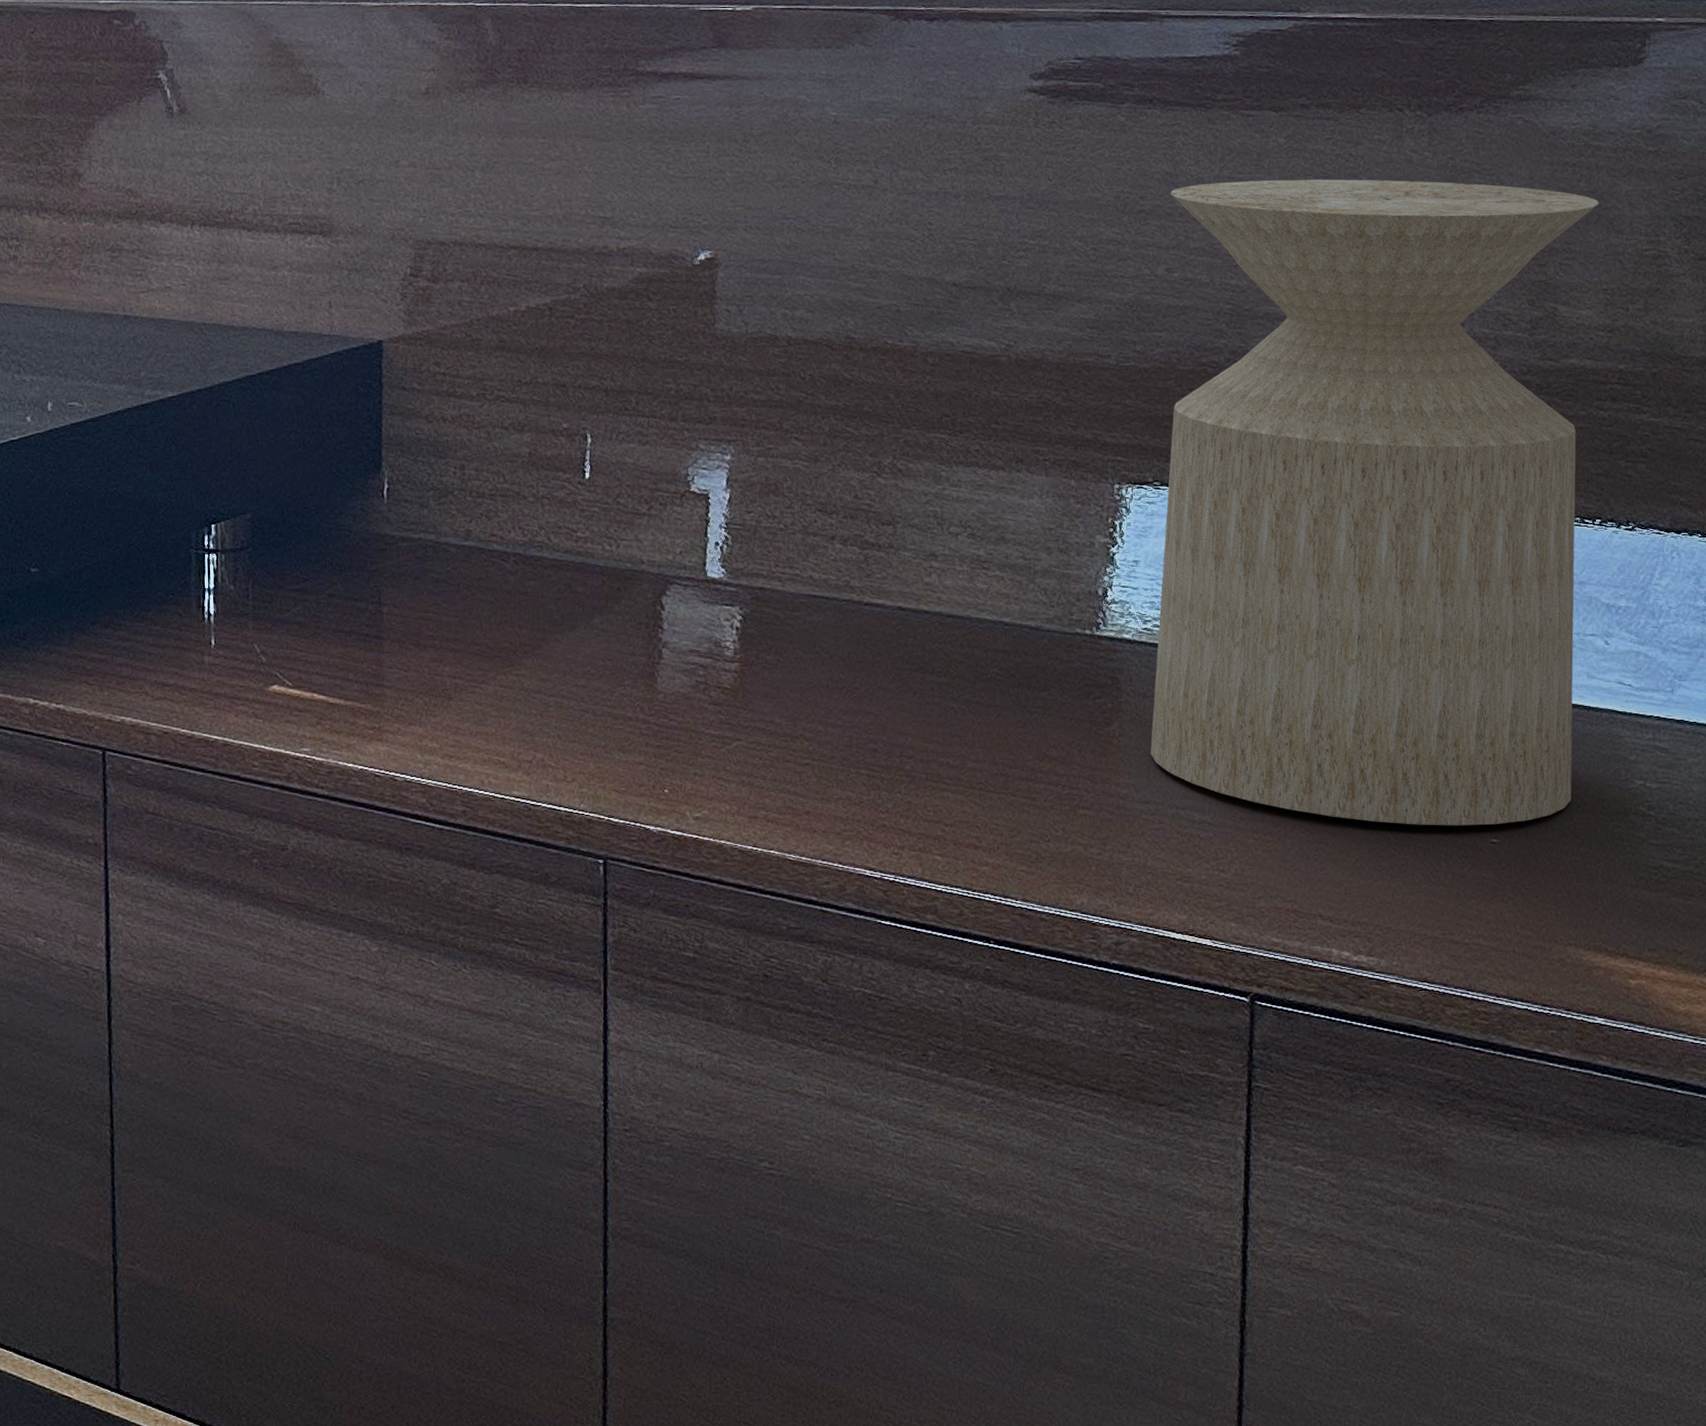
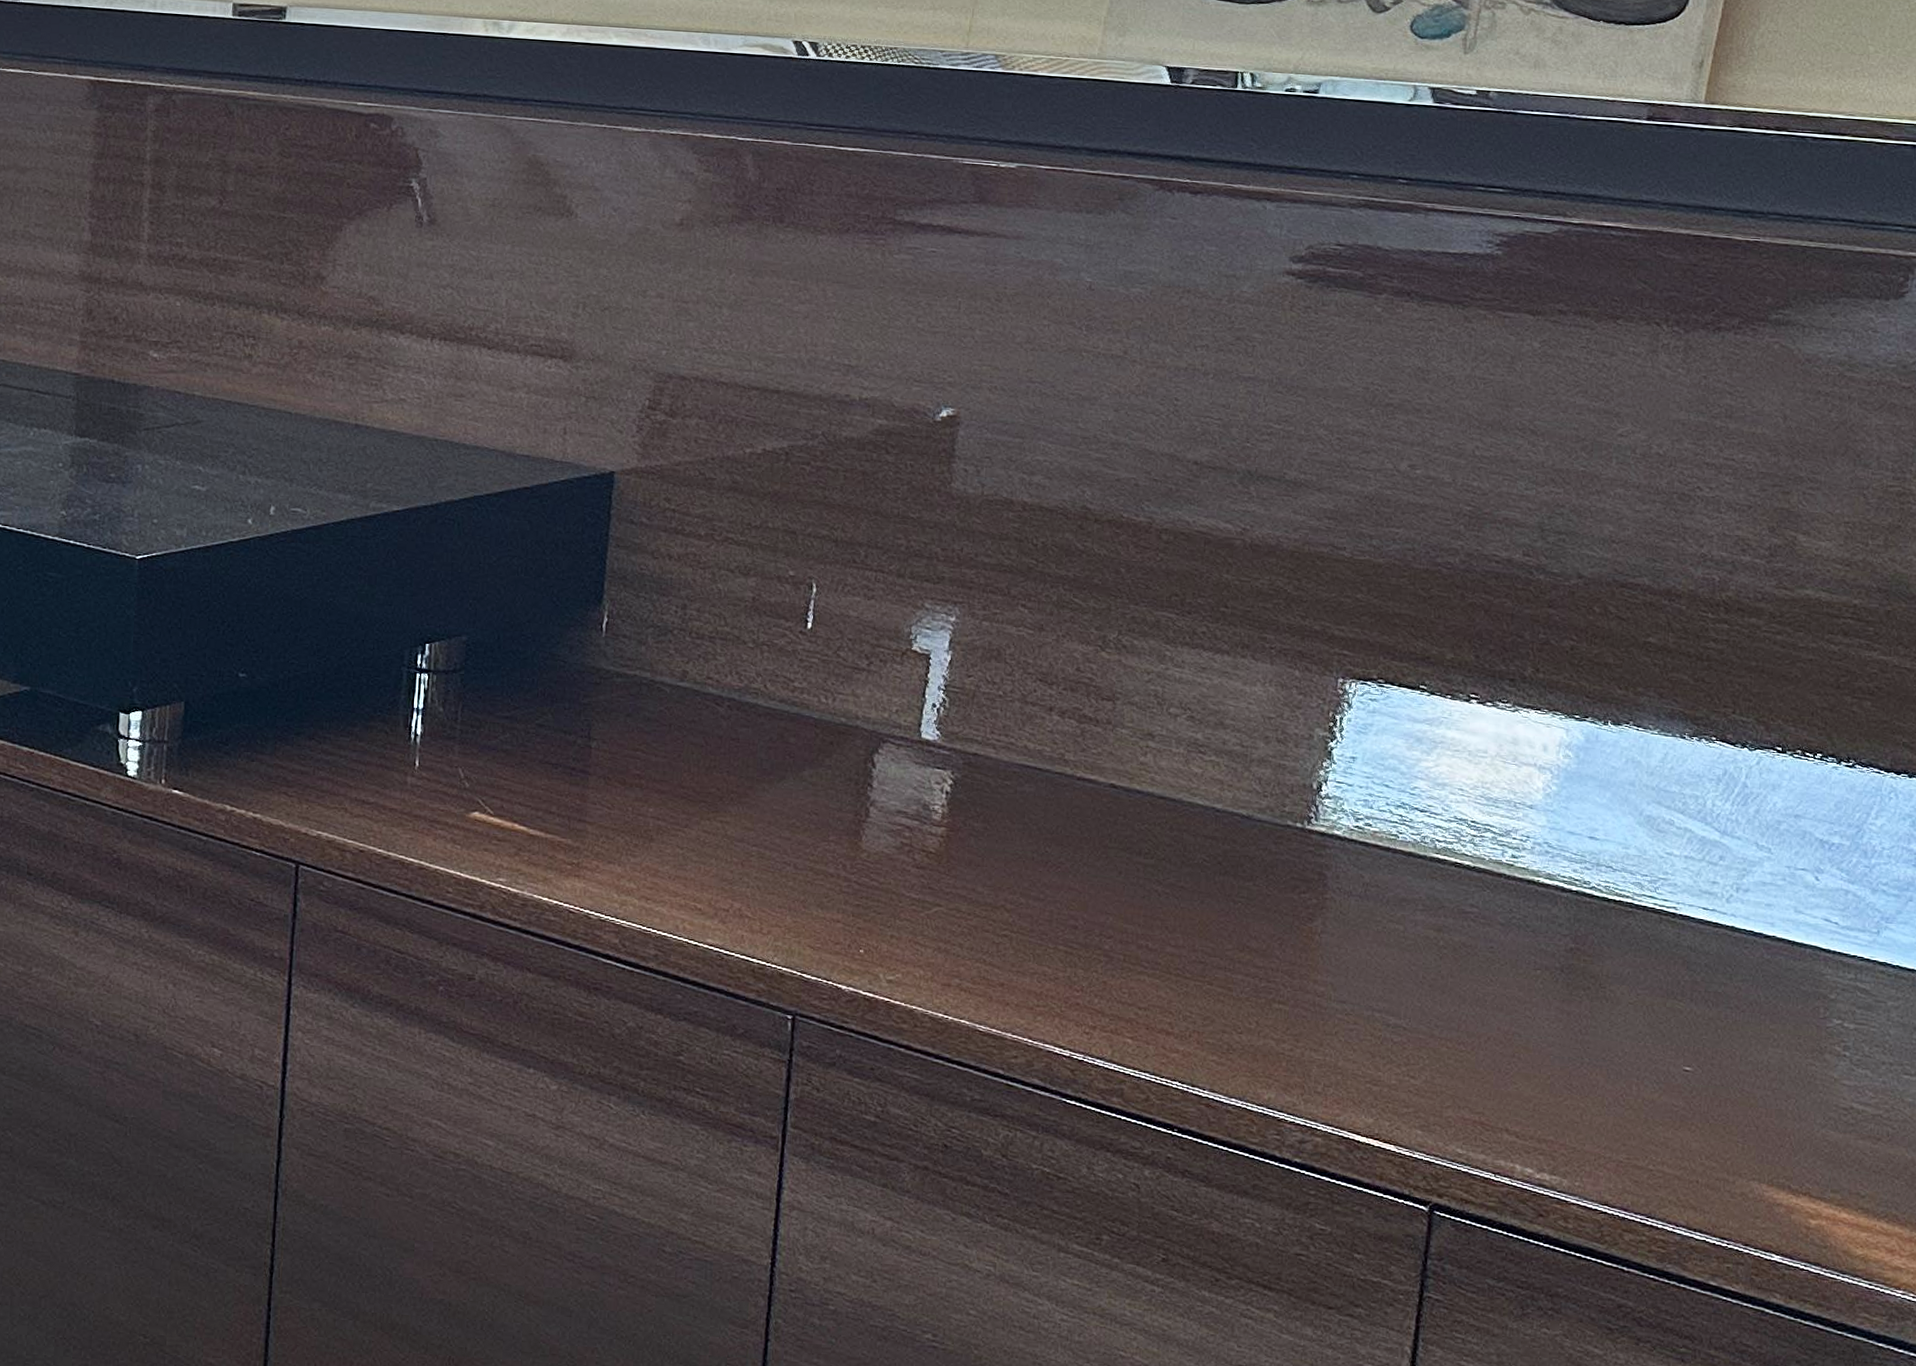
side table: present [1150,179,1599,826] -> none [1351,382,1848,1053]

